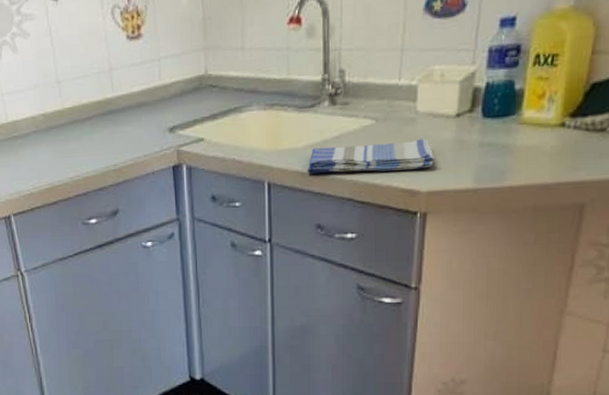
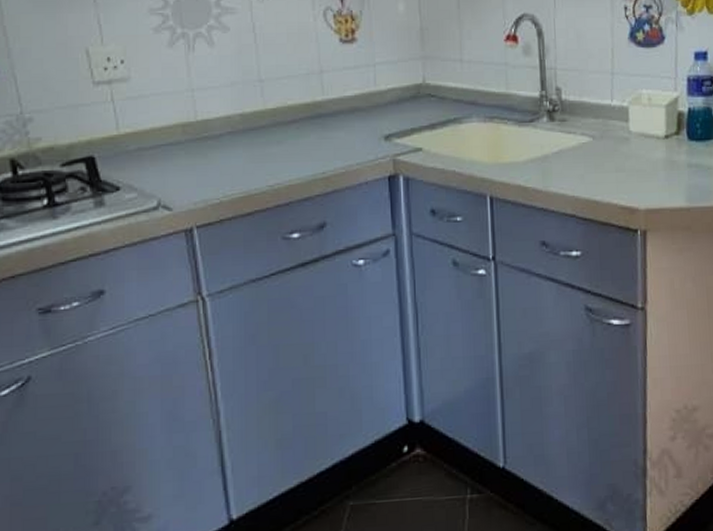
dish towel: present [307,139,436,174] -> none [529,158,651,189]

